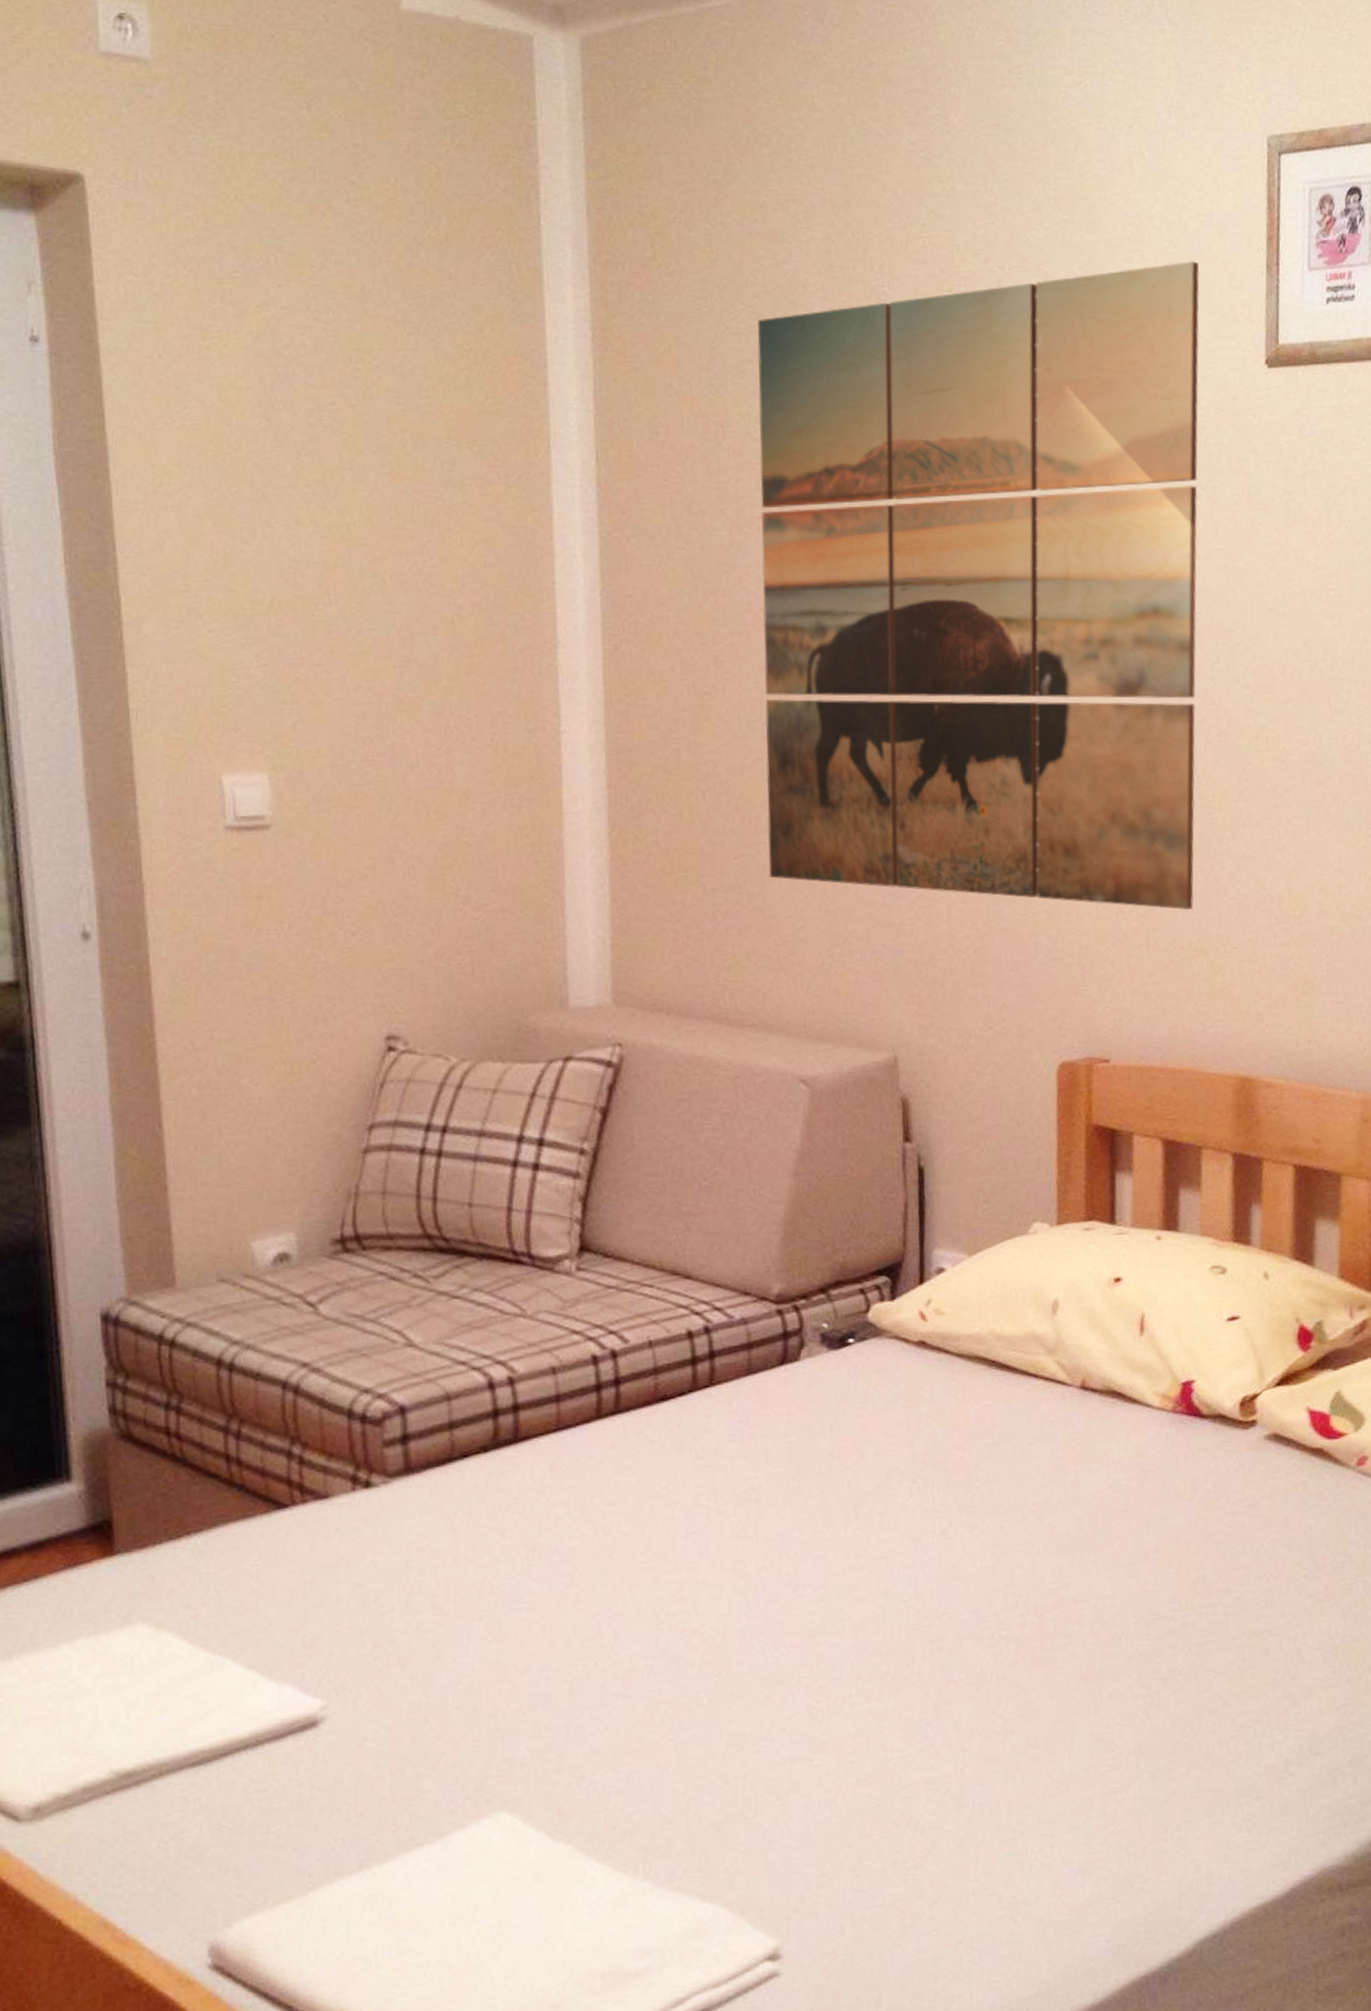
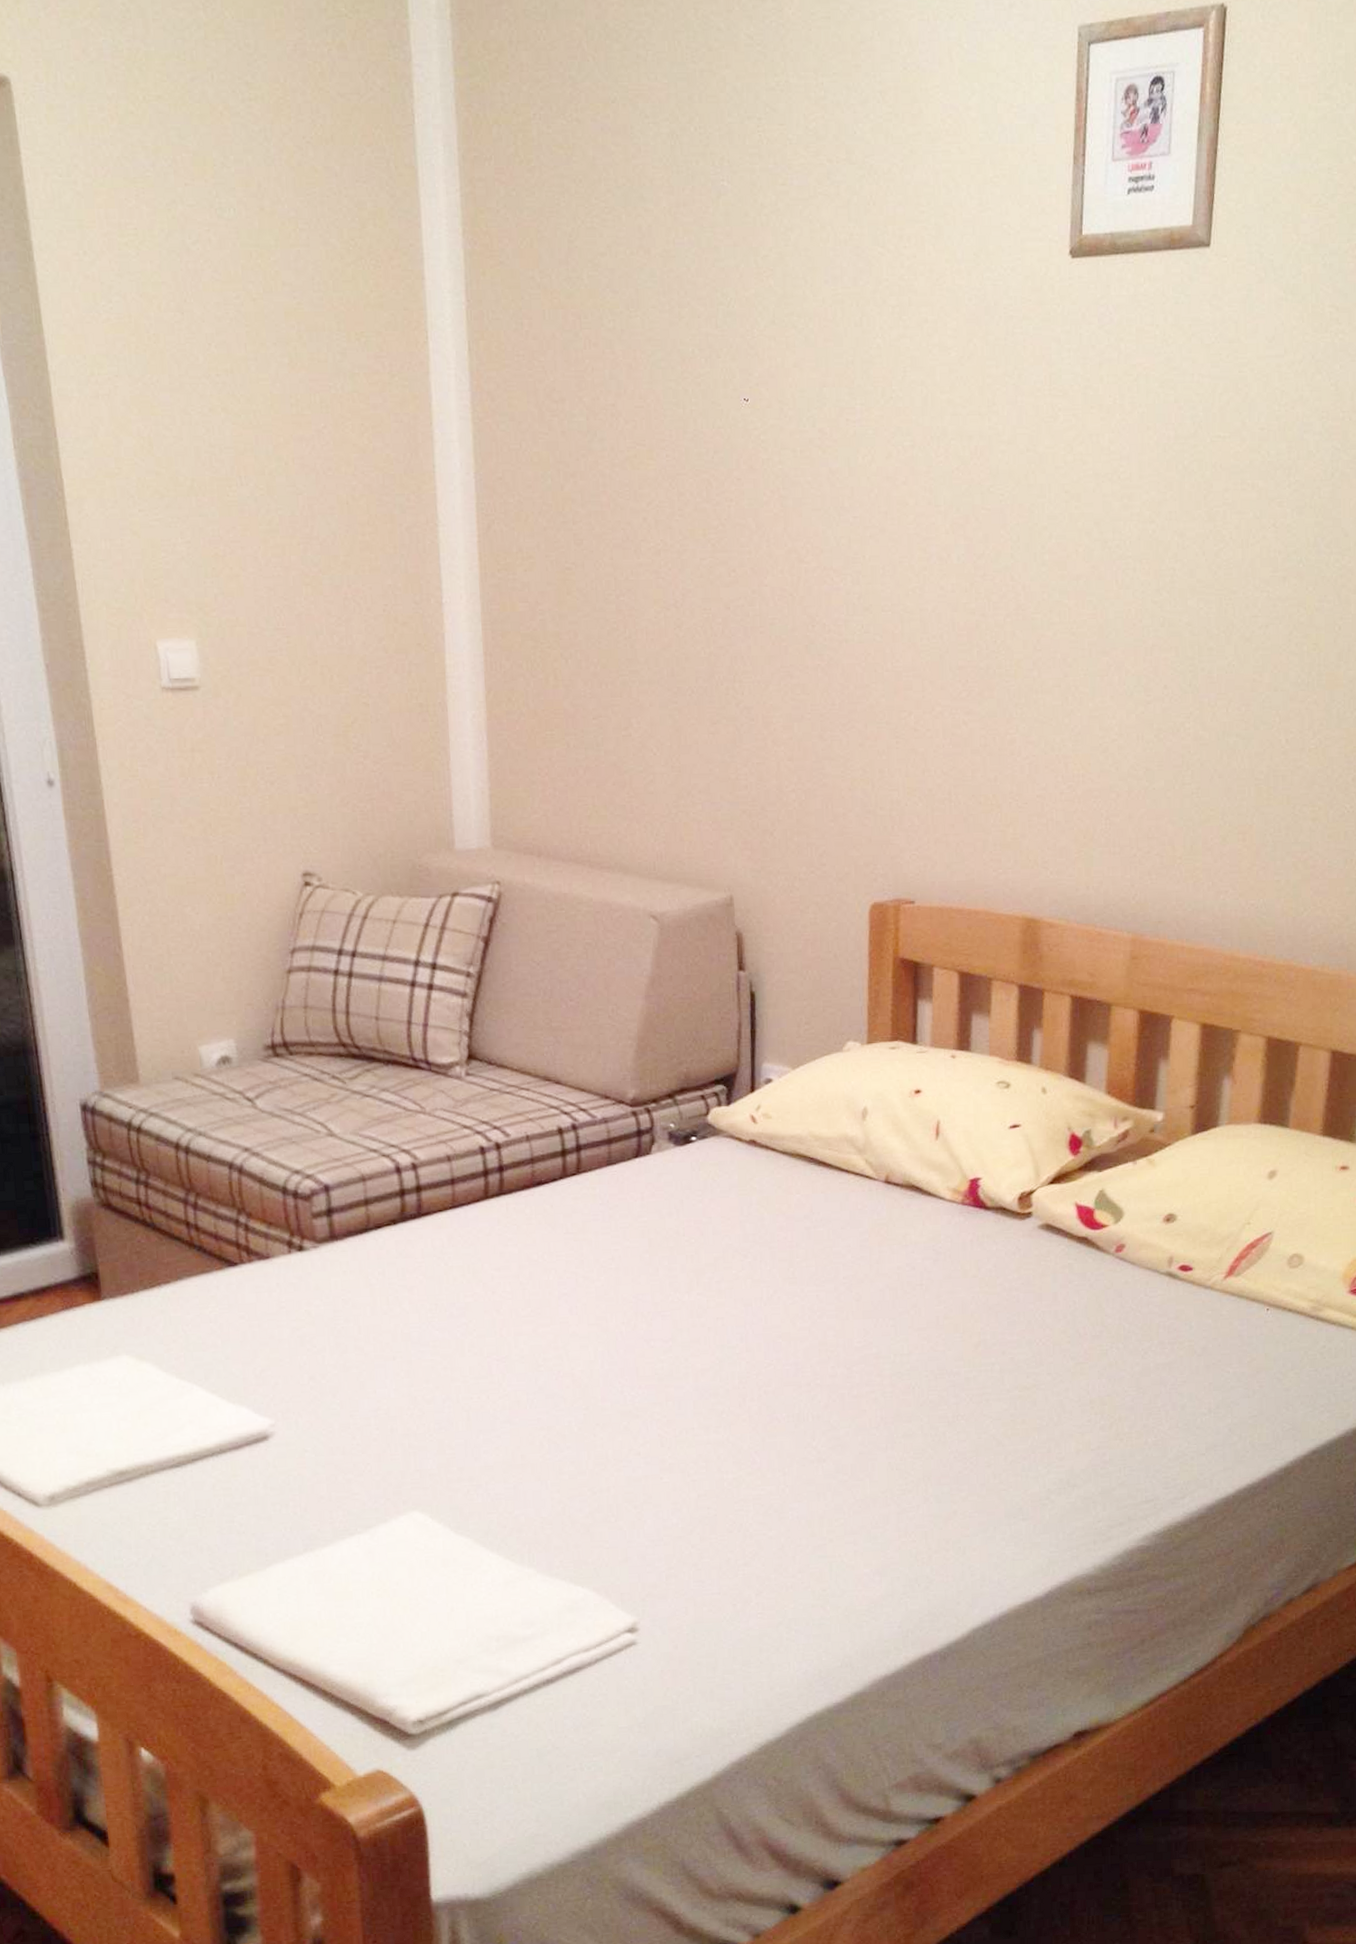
wall art: present [757,261,1200,911] -> none [610,153,1011,769]

